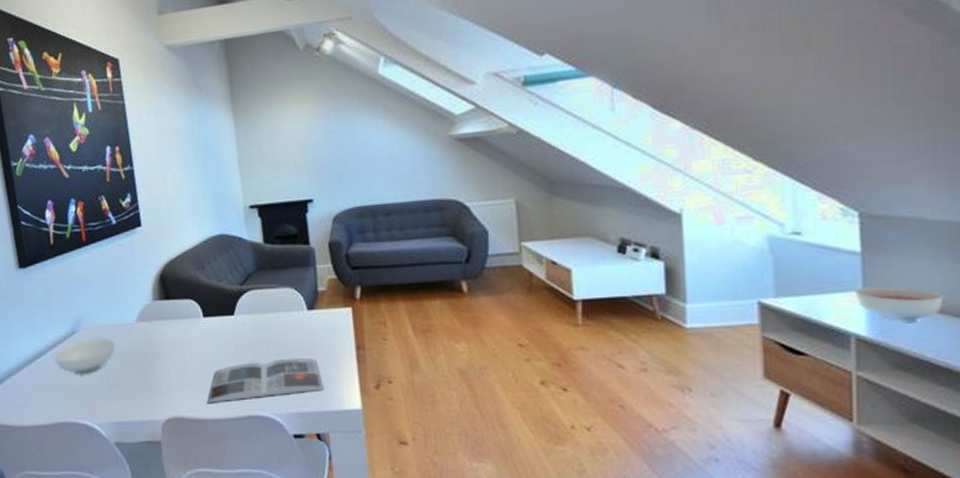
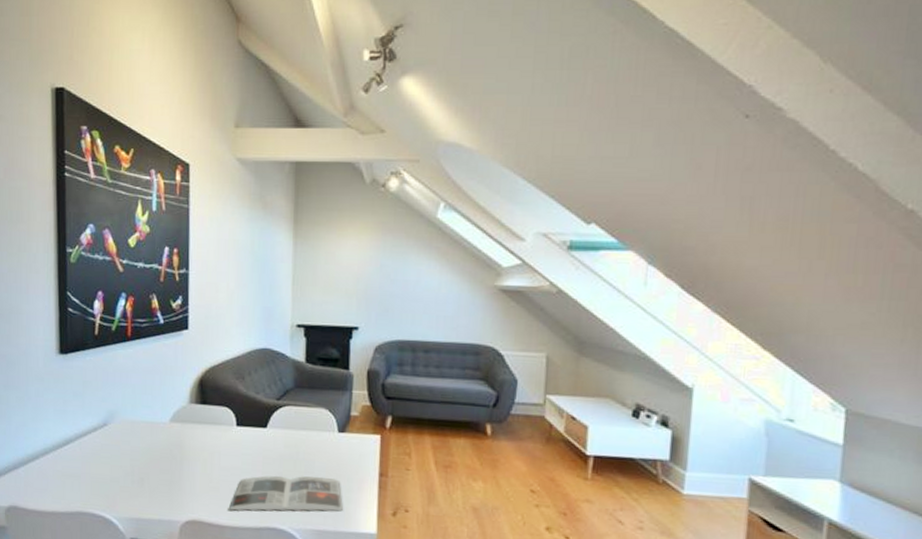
bowl: present [53,338,115,373] -> none [81,432,145,466]
bowl: present [856,286,944,322] -> none [833,477,907,514]

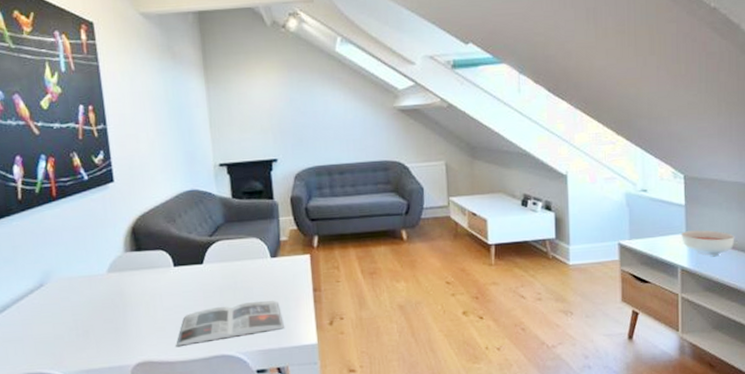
bowl: none [833,477,907,514] -> present [681,230,735,256]

